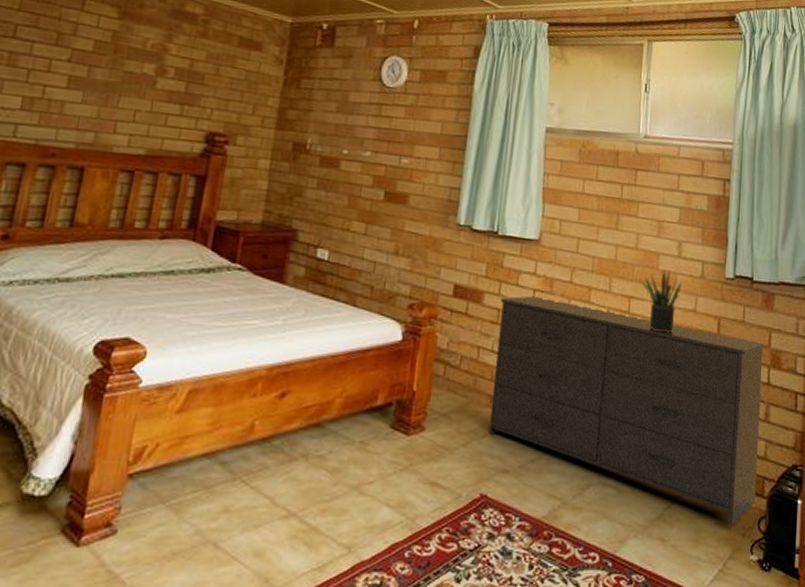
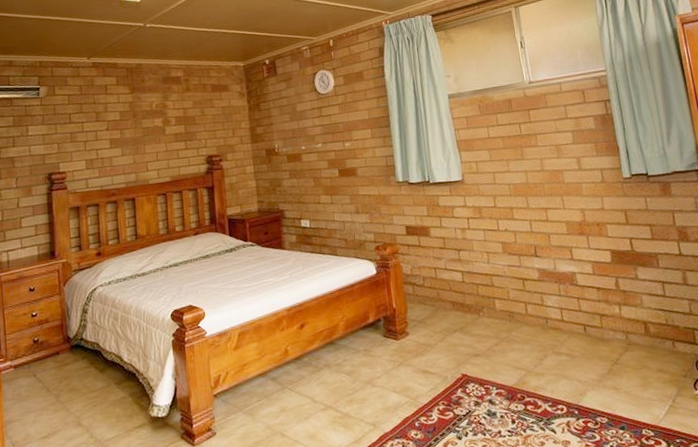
dresser: present [488,296,766,525] -> none [444,222,690,370]
potted plant: present [640,269,682,333] -> none [551,181,588,231]

